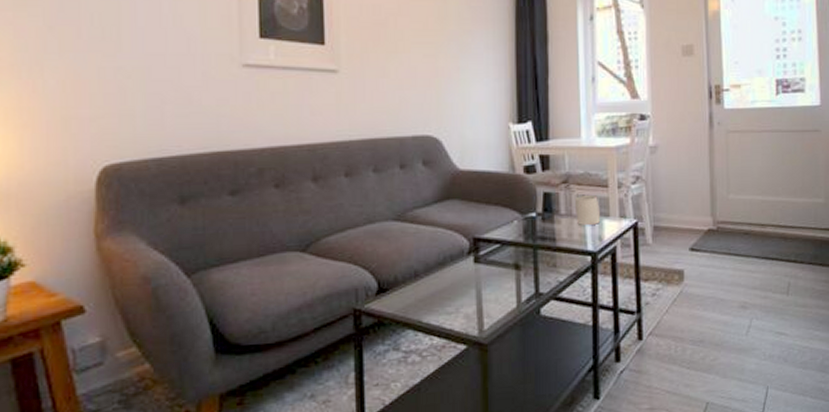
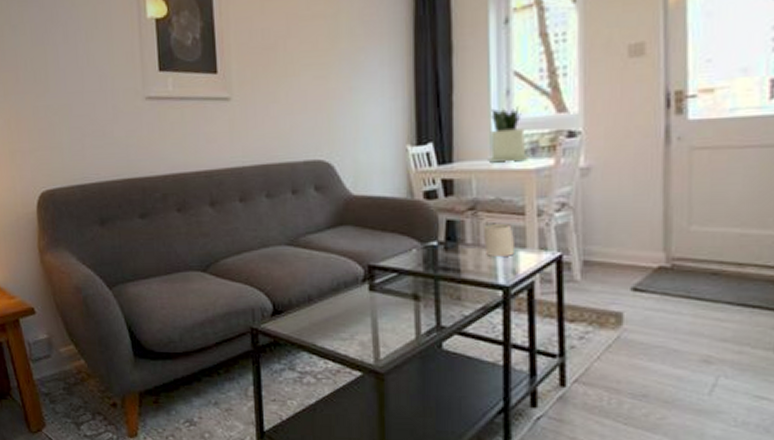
planter: none [578,92,610,141] -> present [488,107,528,163]

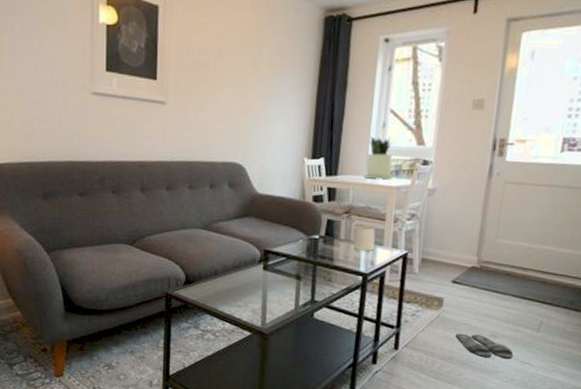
slippers: none [649,360,741,393] -> present [456,333,513,359]

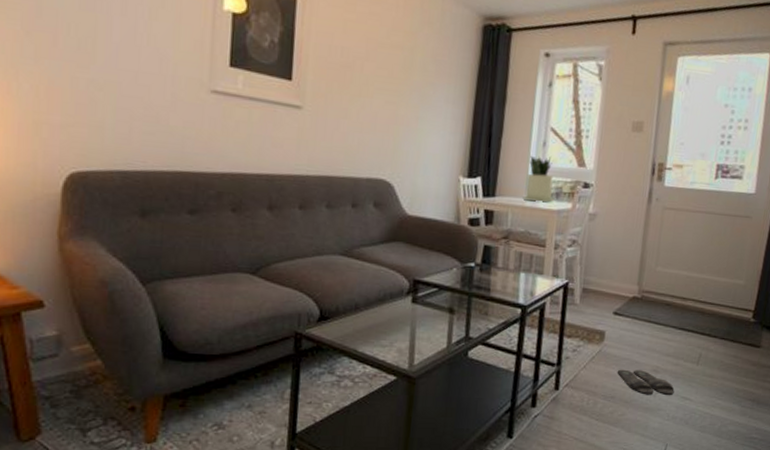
mug: present [353,225,376,252] -> none [512,252,535,281]

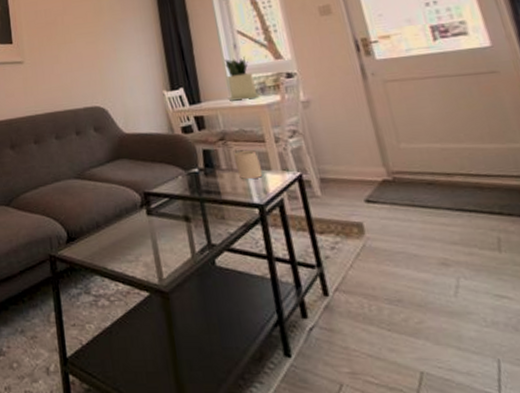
mug: none [512,252,535,281] -> present [234,150,262,180]
slippers: present [618,369,674,395] -> none [395,264,482,295]

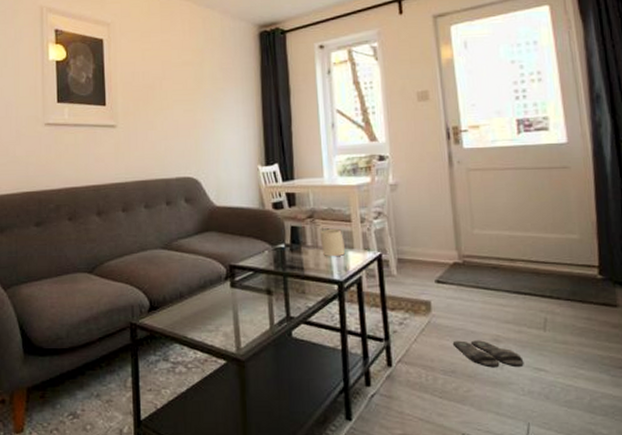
planter: present [224,57,260,101] -> none [321,136,351,180]
slippers: none [395,264,482,295] -> present [454,340,524,368]

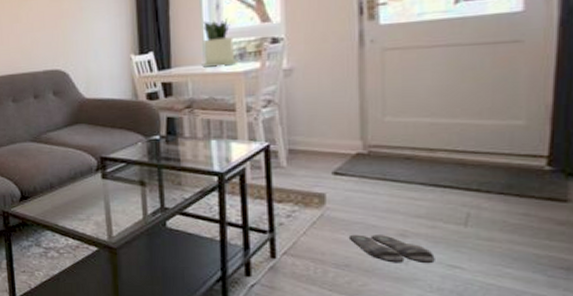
planter: none [321,136,351,180] -> present [201,19,237,67]
mug: present [321,229,345,257] -> none [200,119,227,149]

